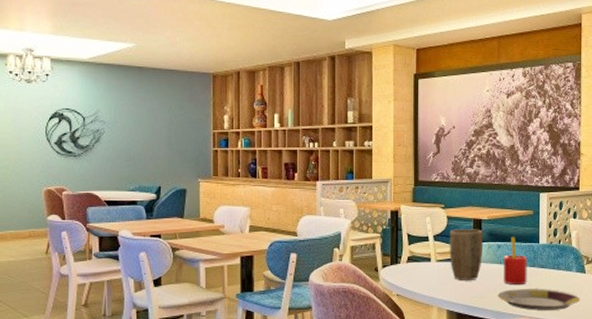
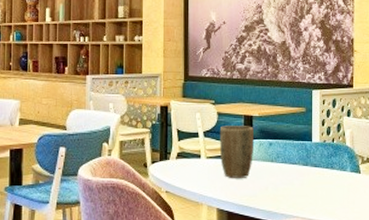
plate: present [497,289,581,310] -> none [269,188,356,211]
straw: present [504,236,527,286] -> none [275,134,300,185]

